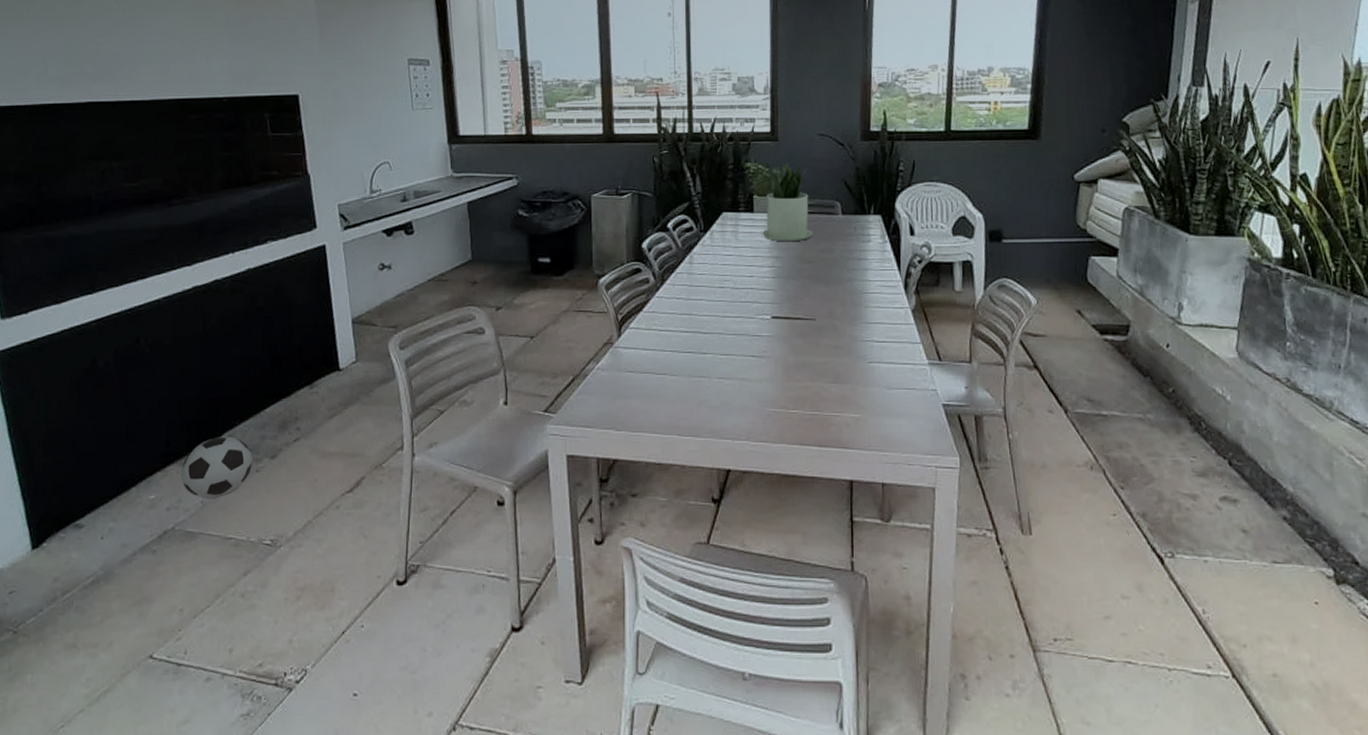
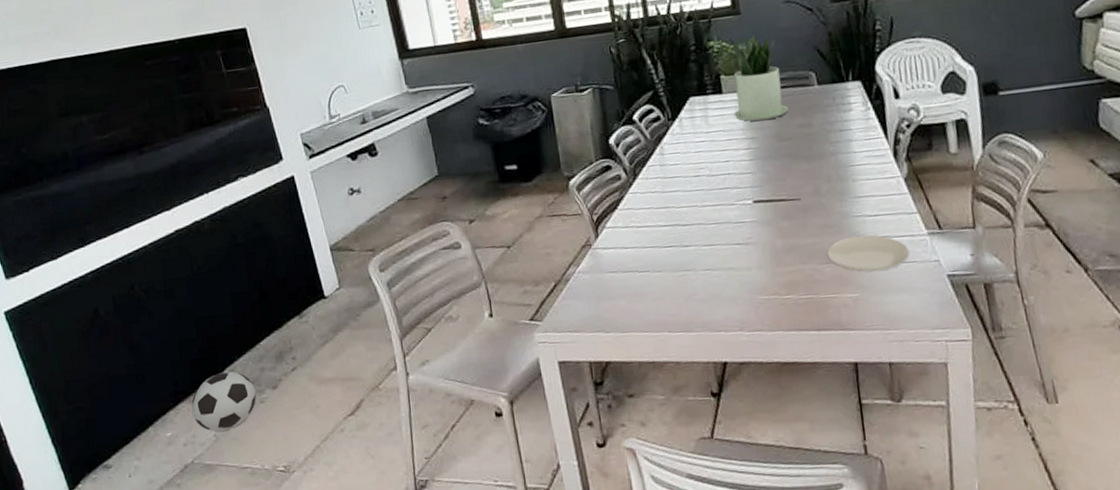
plate: none [835,359,910,394] -> present [827,234,910,272]

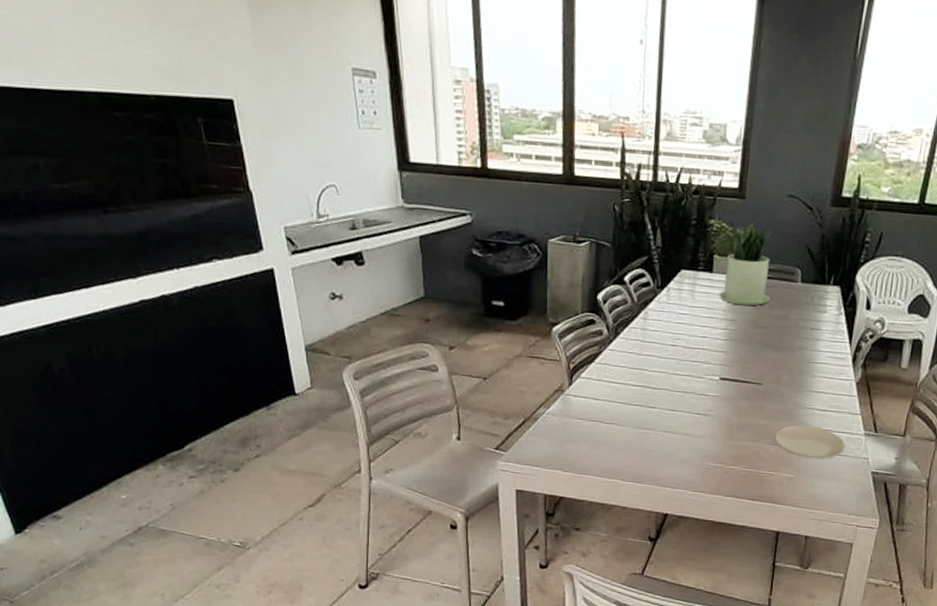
soccer ball: present [191,371,256,432] -> none [149,447,217,503]

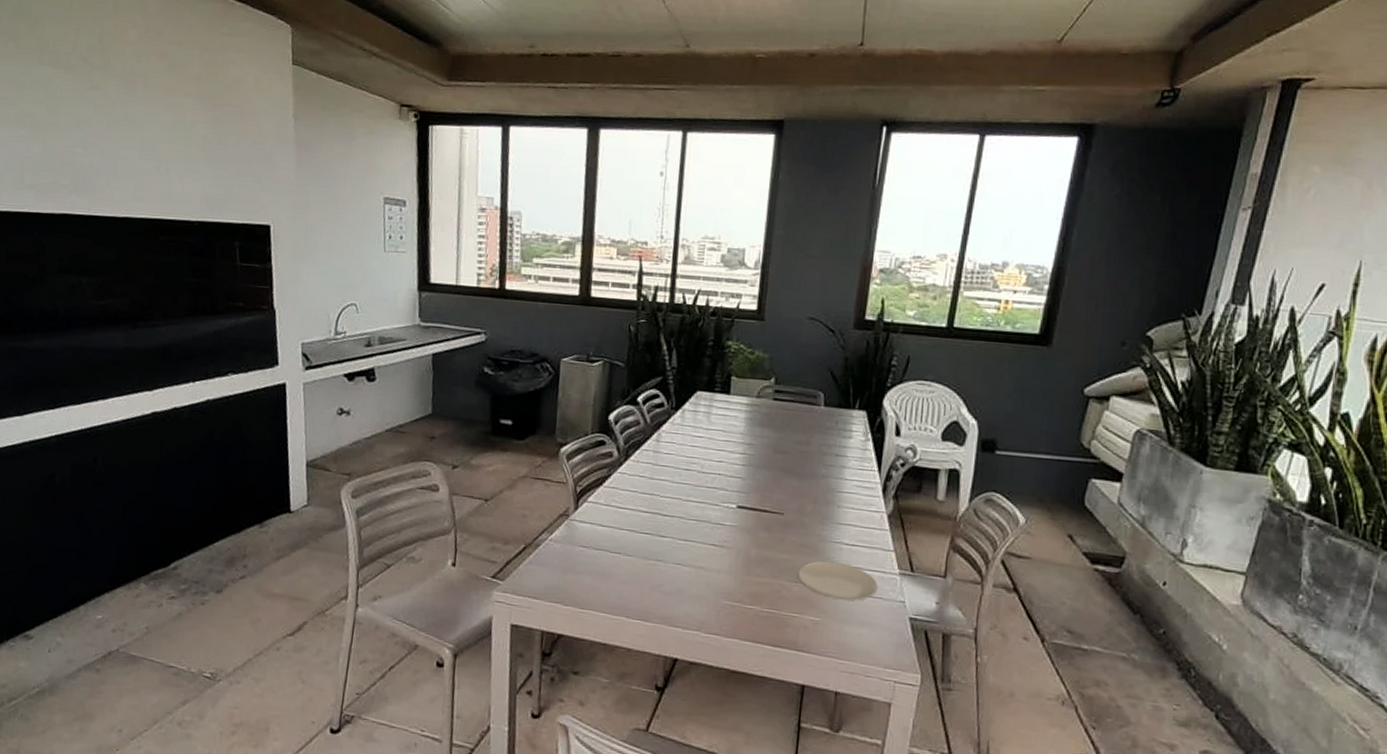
planter: present [719,222,772,307] -> none [736,344,792,430]

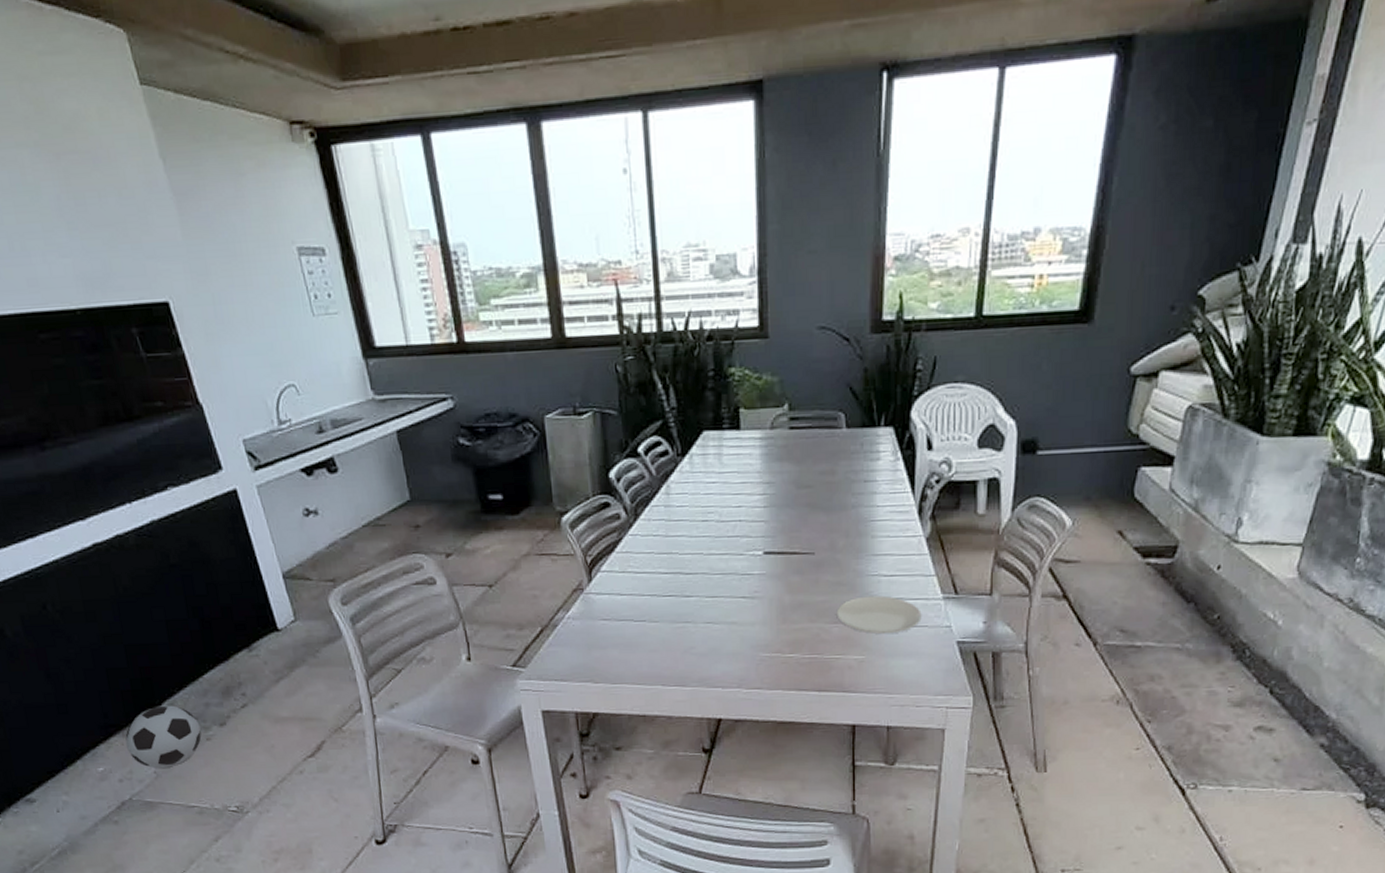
soccer ball: none [128,565,199,626] -> present [125,705,202,769]

